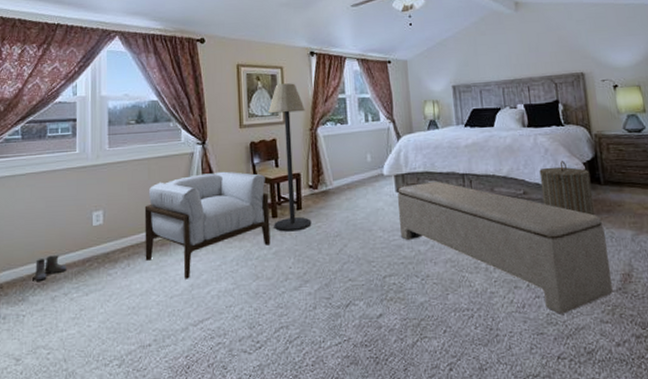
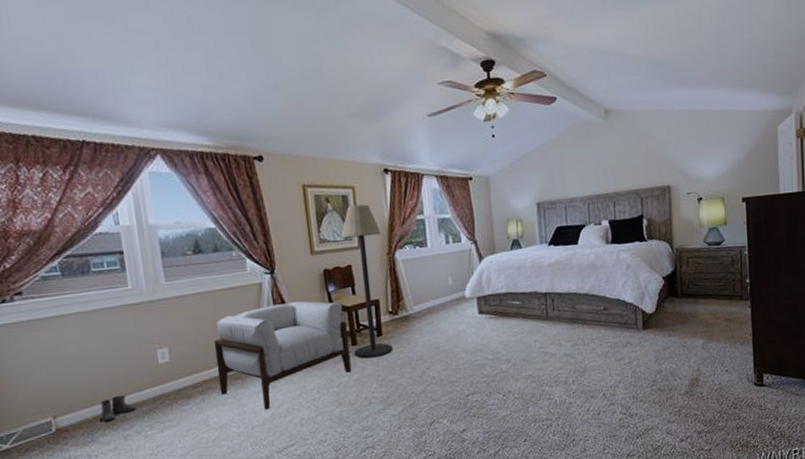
bench: present [397,182,613,314] -> none [480,302,681,418]
laundry hamper: present [539,161,595,216] -> none [620,276,671,328]

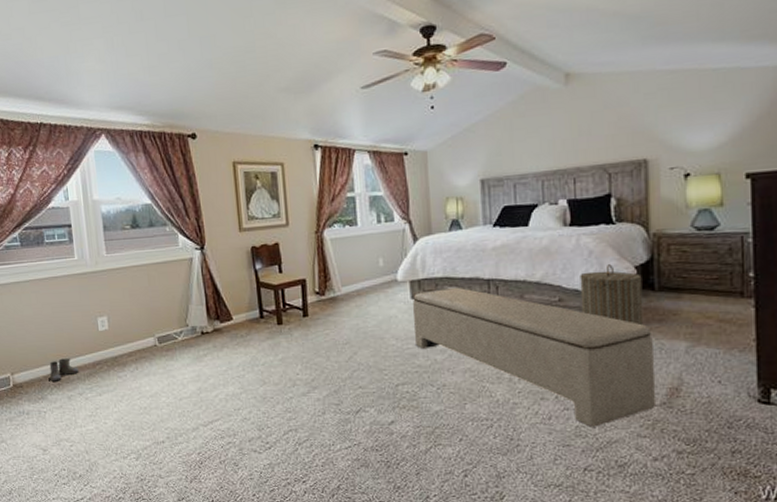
armchair: present [213,301,352,410] -> none [147,277,277,383]
floor lamp: present [341,204,393,359] -> none [269,181,319,339]
bench: none [480,302,681,418] -> present [413,288,655,427]
laundry hamper: none [620,276,671,328] -> present [580,264,644,326]

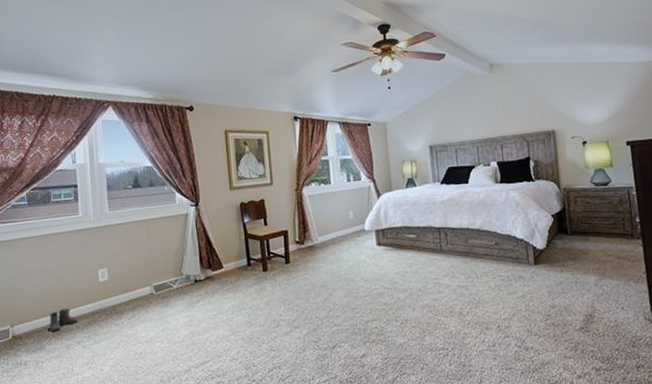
bench: present [413,288,655,427] -> none [378,235,576,351]
laundry hamper: present [580,264,644,326] -> none [510,214,562,264]

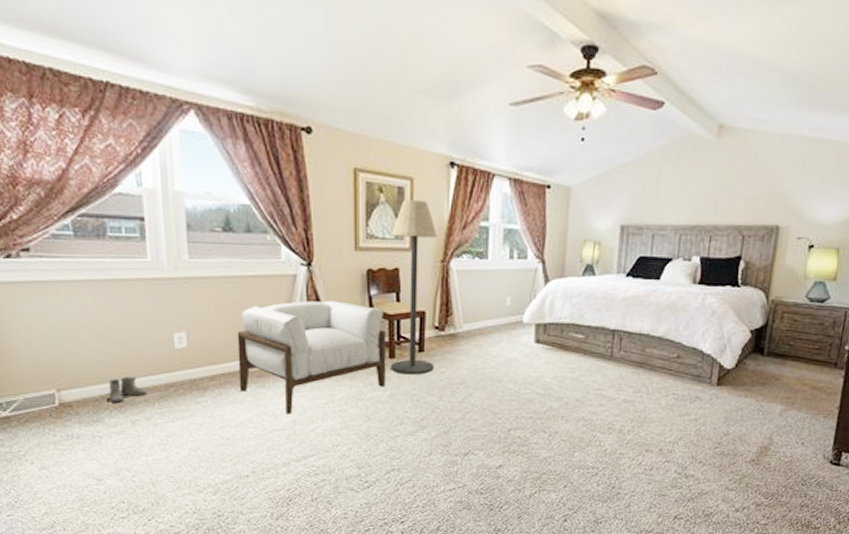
armchair: none [145,230,262,327] -> present [237,300,386,414]
floor lamp: none [256,147,300,284] -> present [390,200,438,375]

